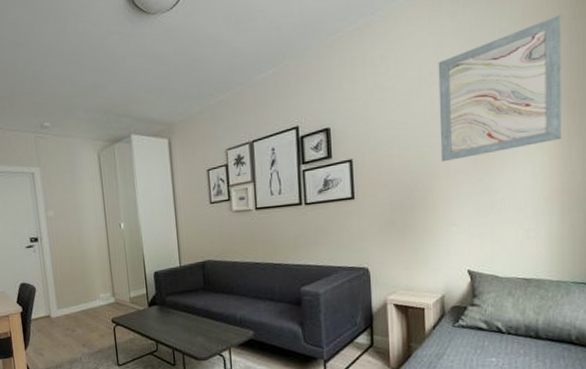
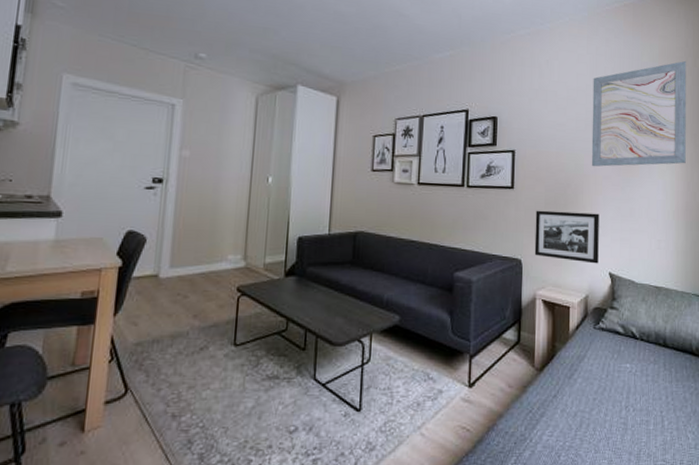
picture frame: none [380,211,455,264] -> present [534,210,599,264]

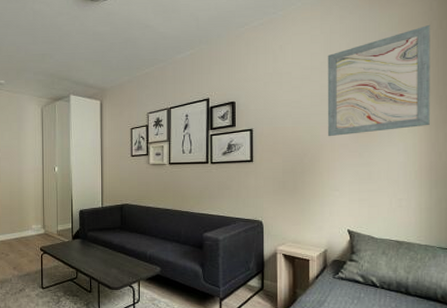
picture frame: present [534,210,599,264] -> none [274,178,337,222]

